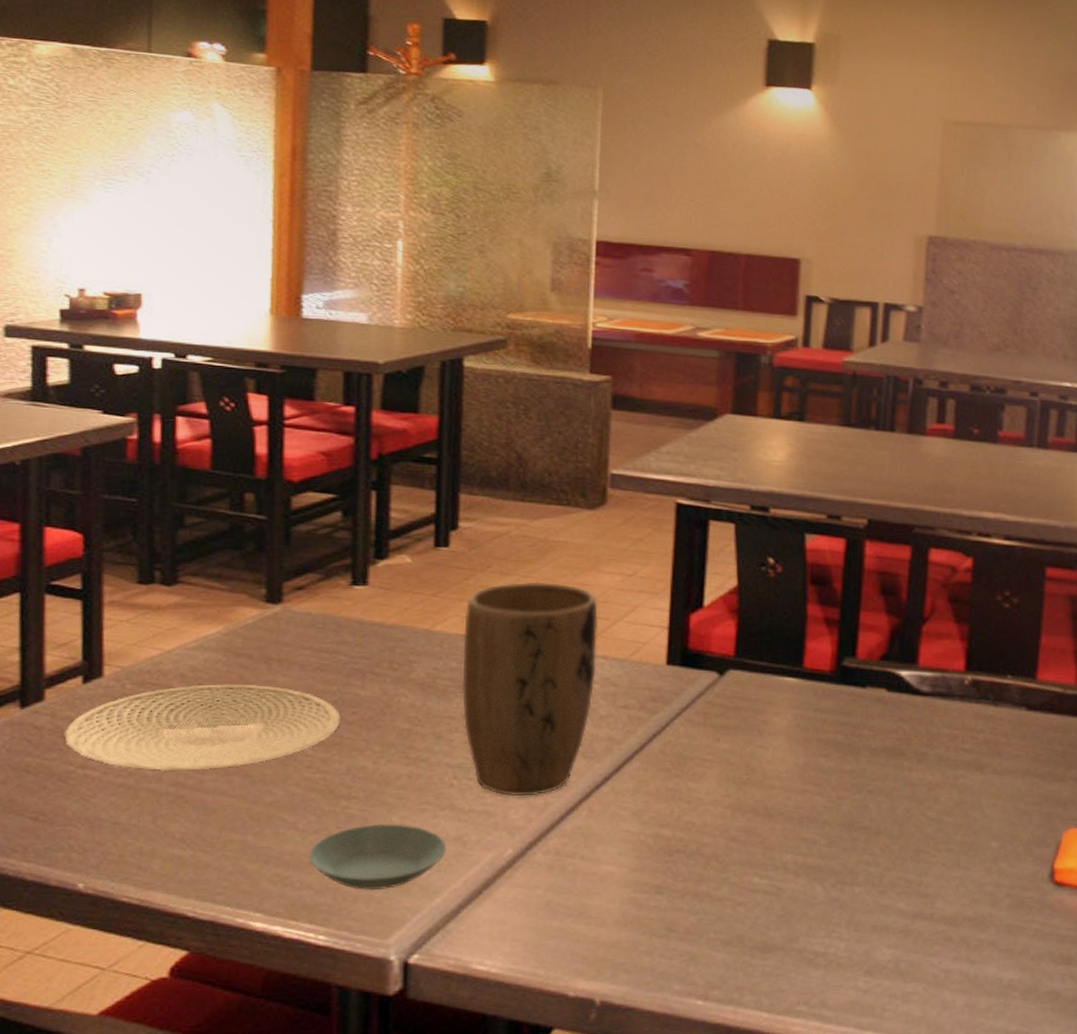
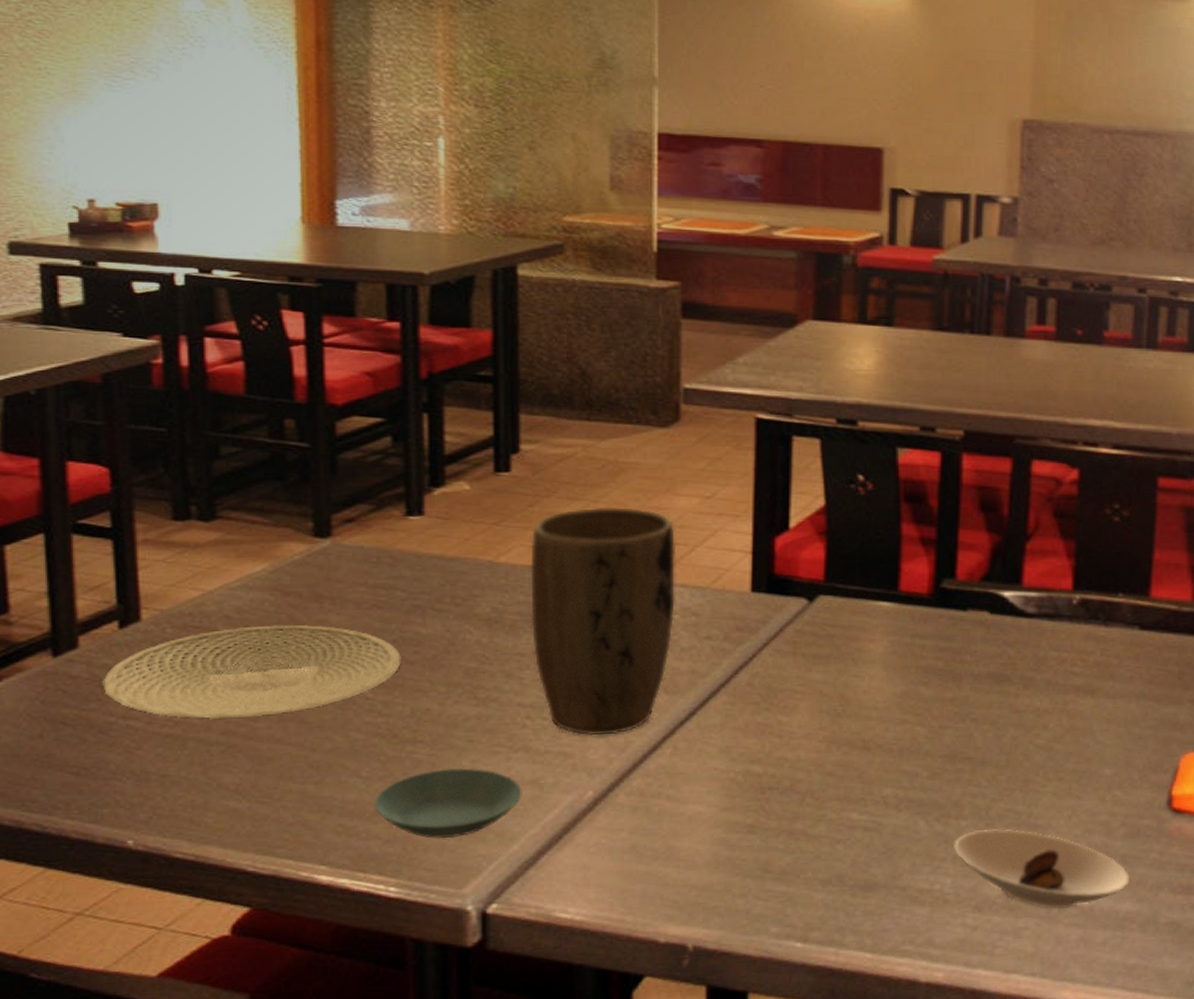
saucer: none [848,895,1013,976] -> present [954,828,1129,910]

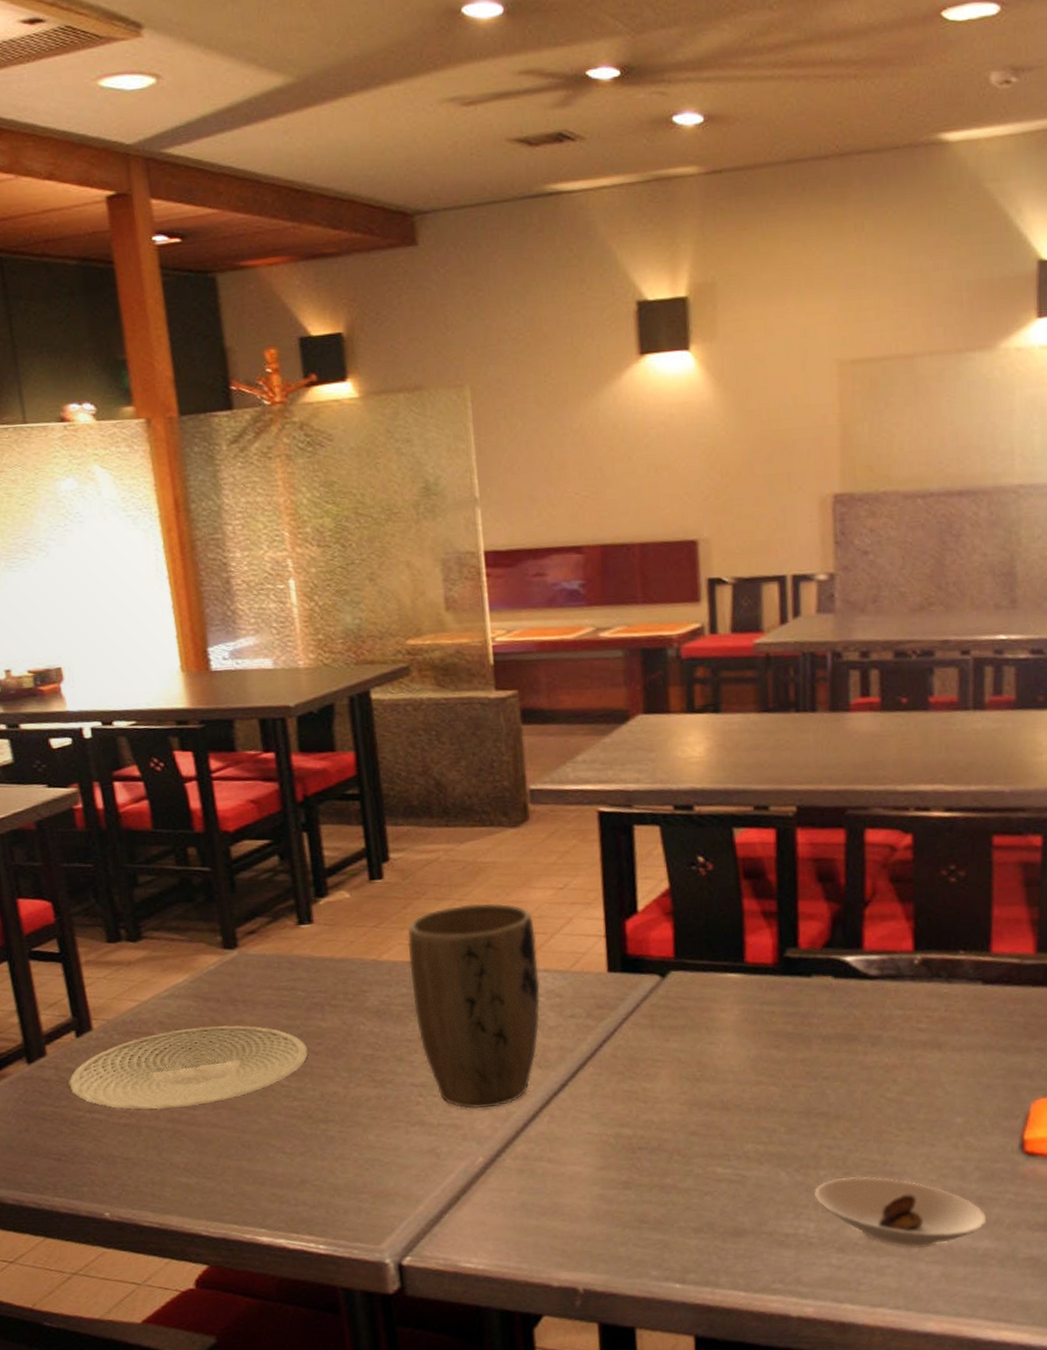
saucer: present [375,768,522,839] -> none [299,1142,422,1203]

